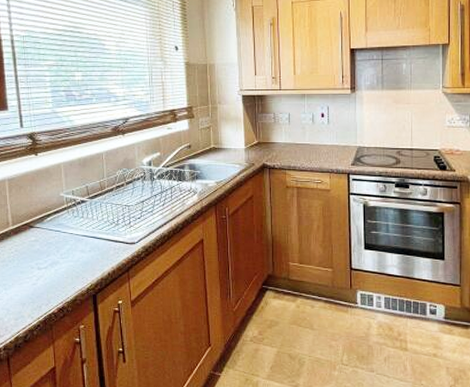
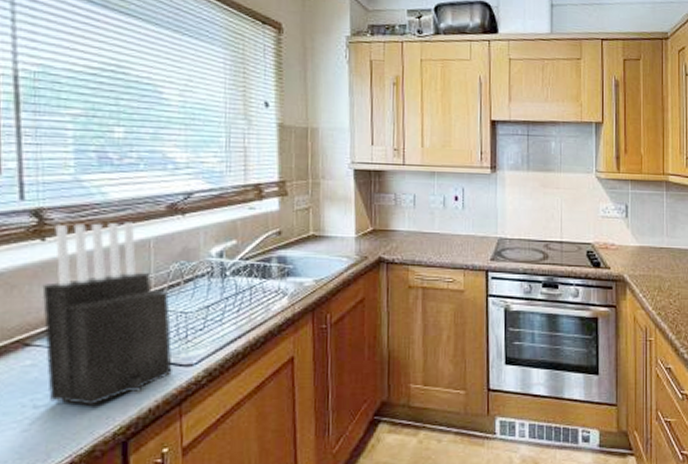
knife block: none [38,141,122,269] -> present [42,222,173,406]

